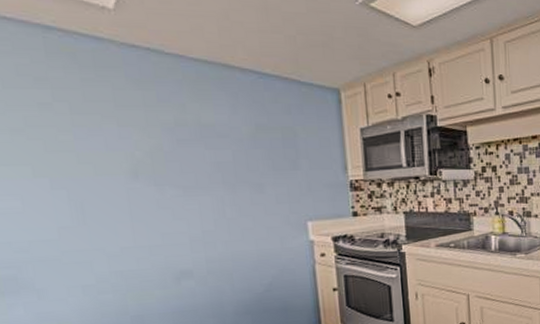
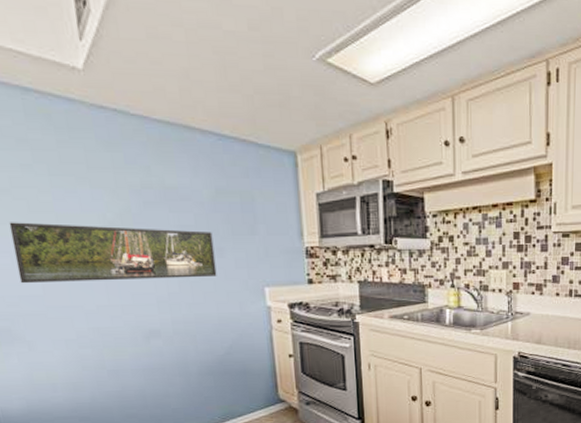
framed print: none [21,162,256,228] -> present [9,222,217,284]

